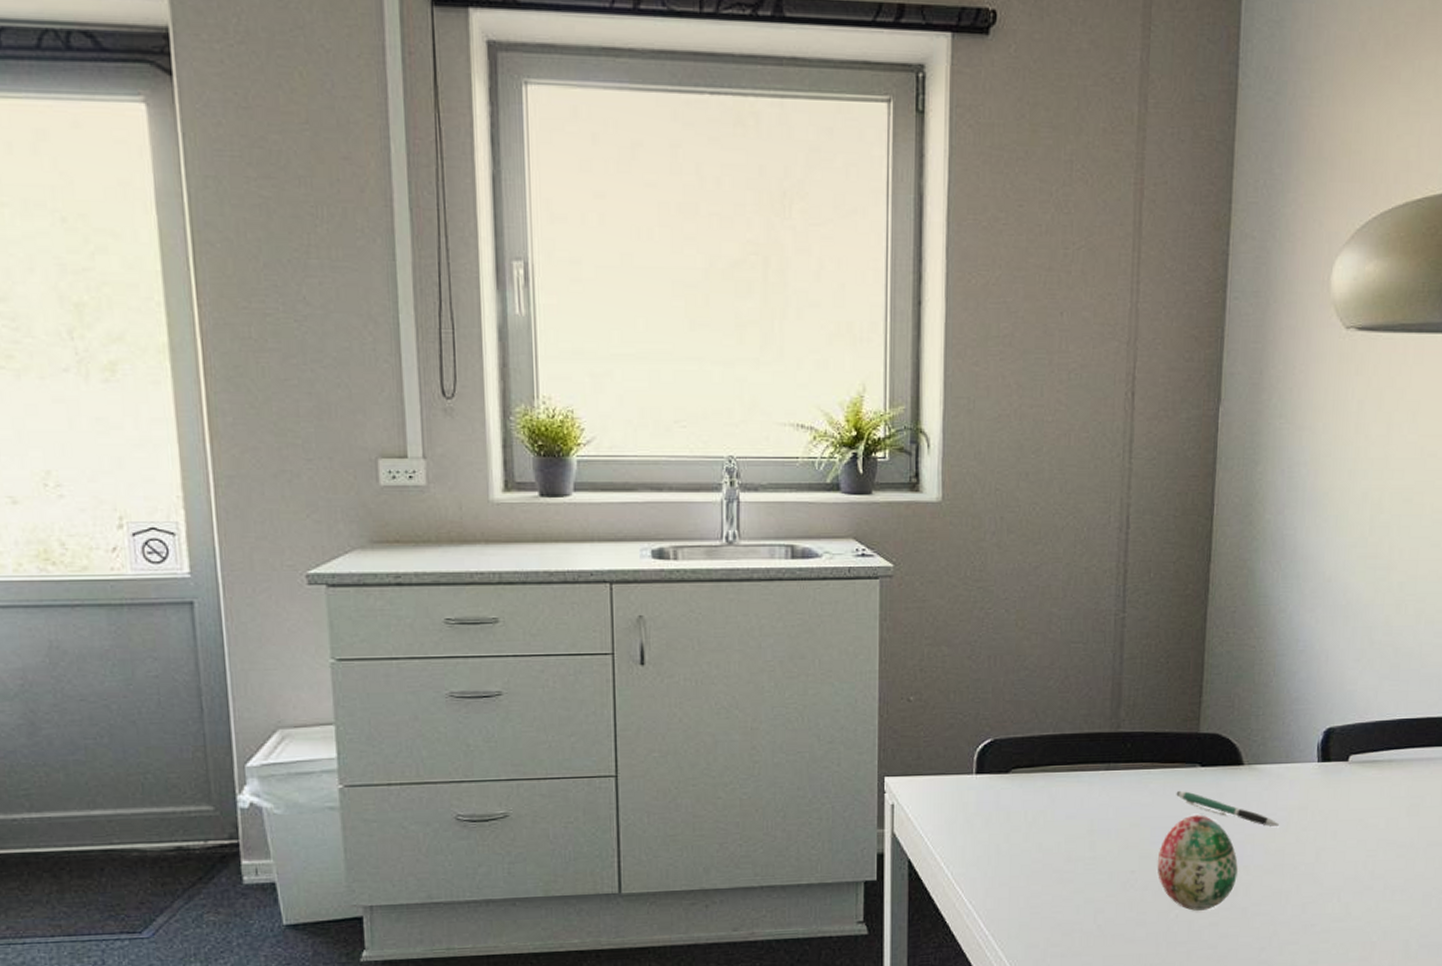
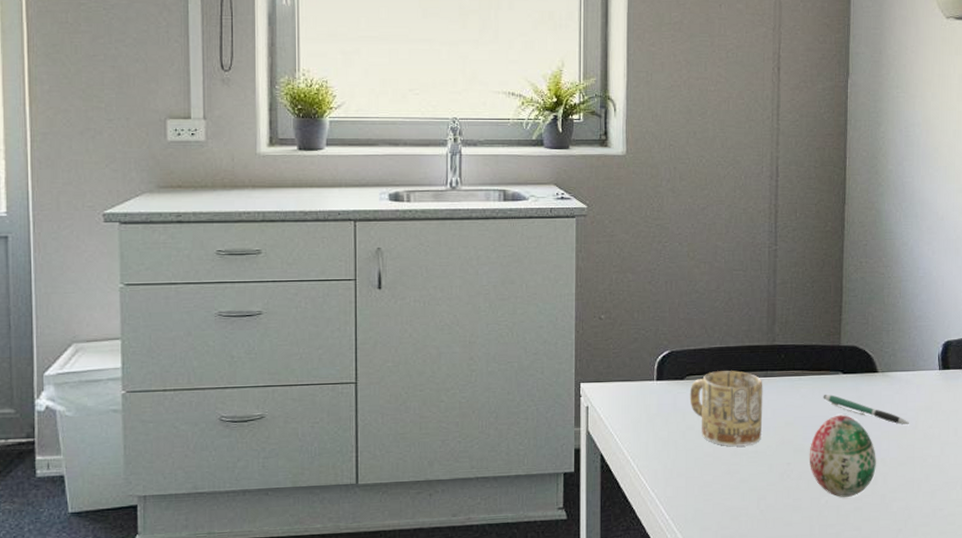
mug: none [1015,762,1104,852] -> present [690,370,763,447]

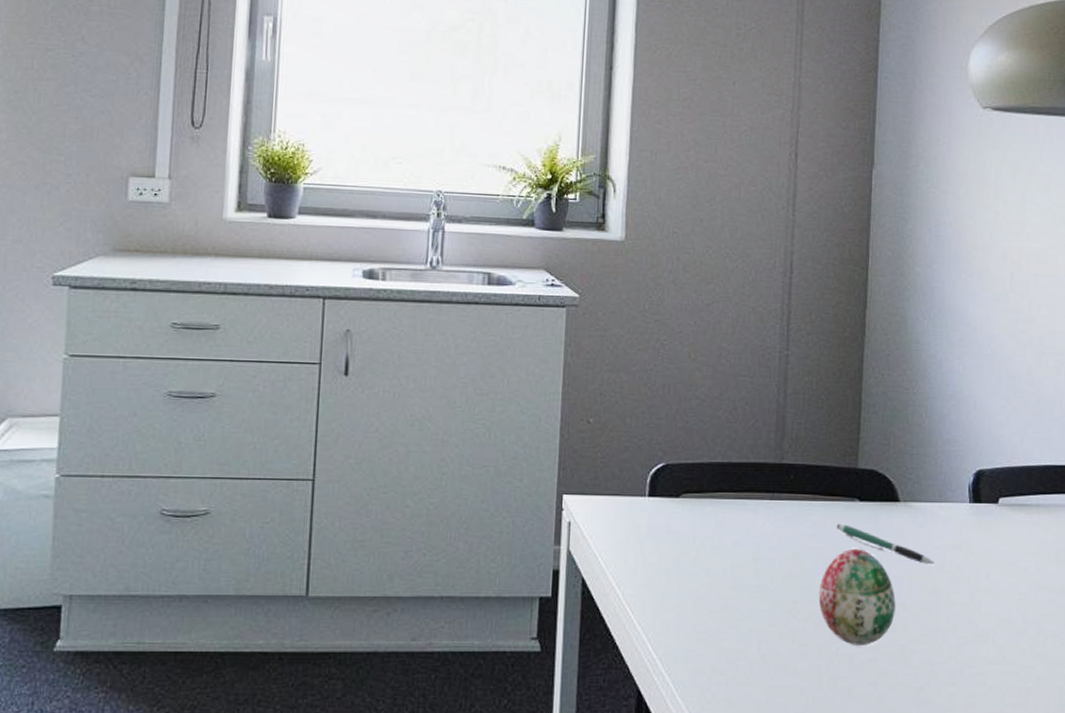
mug: present [690,370,763,447] -> none [685,490,769,579]

